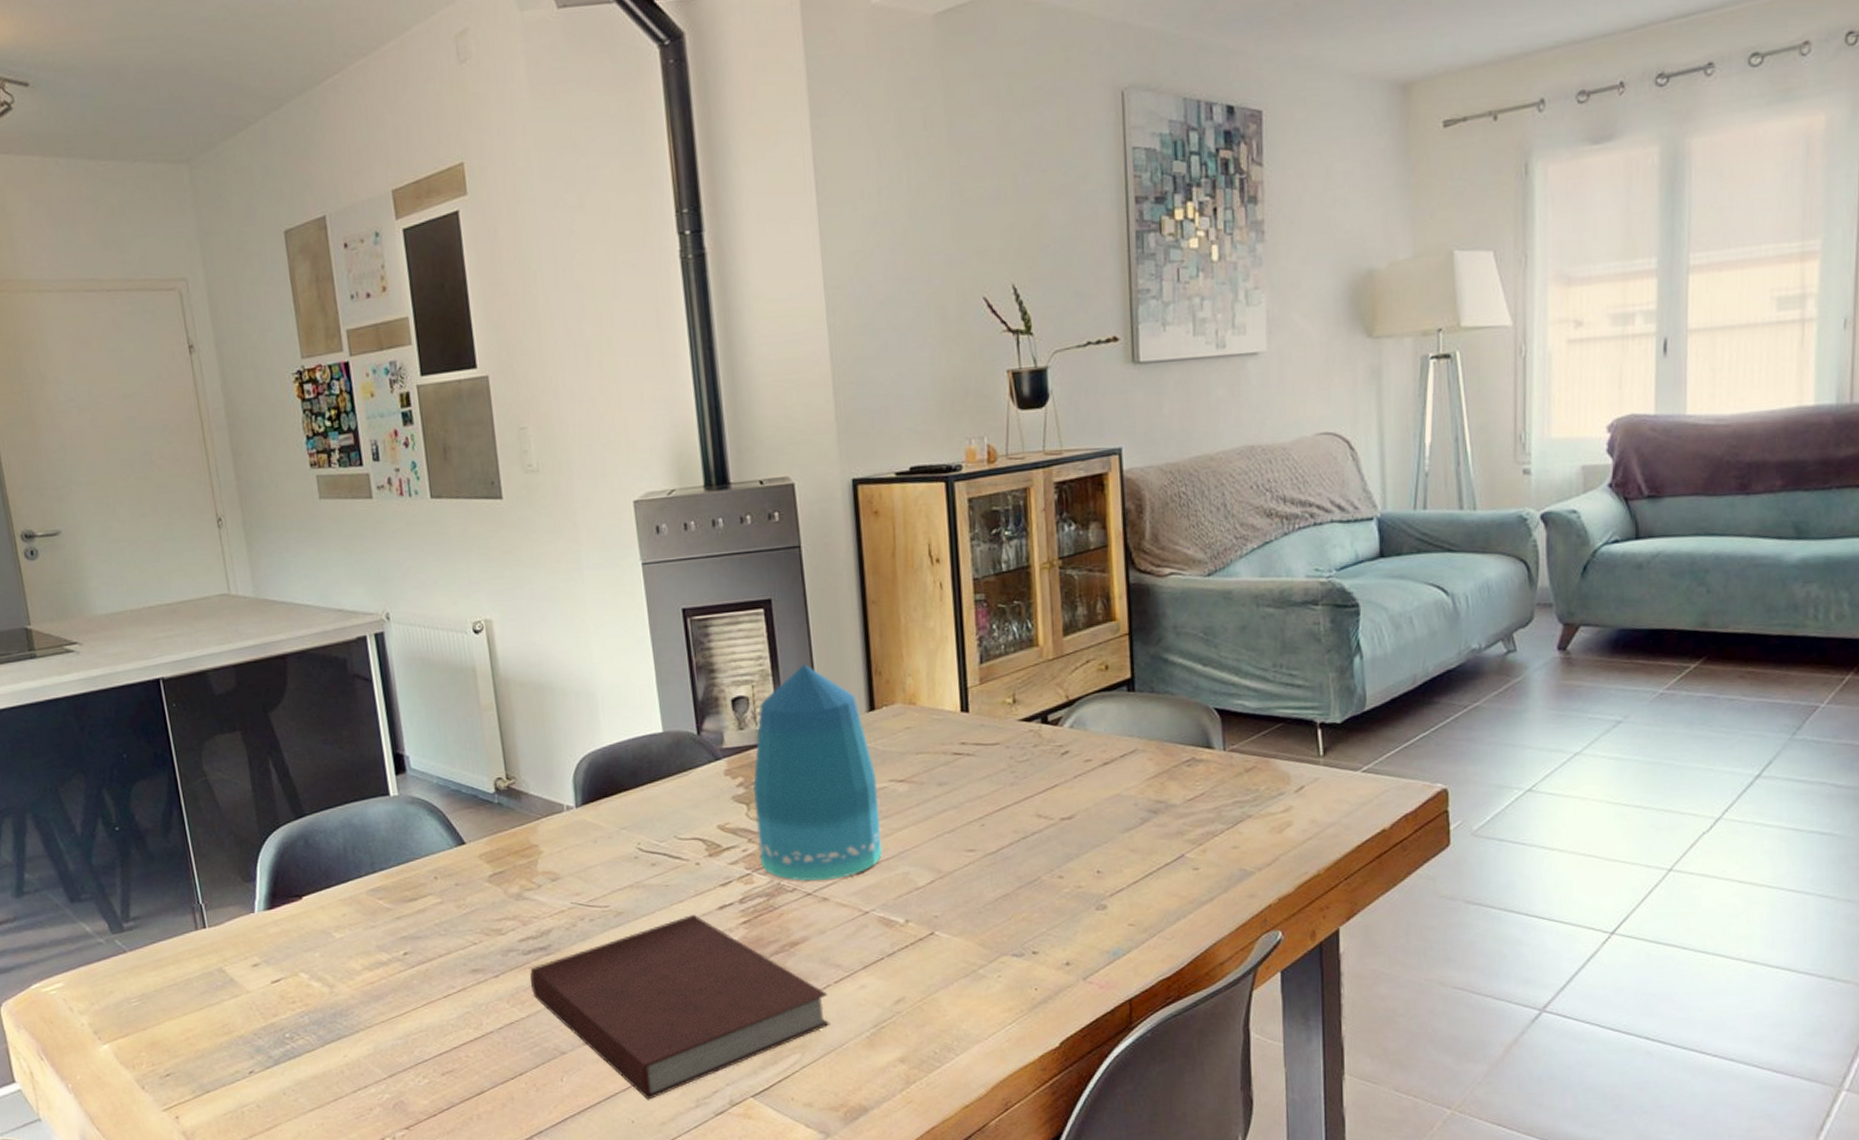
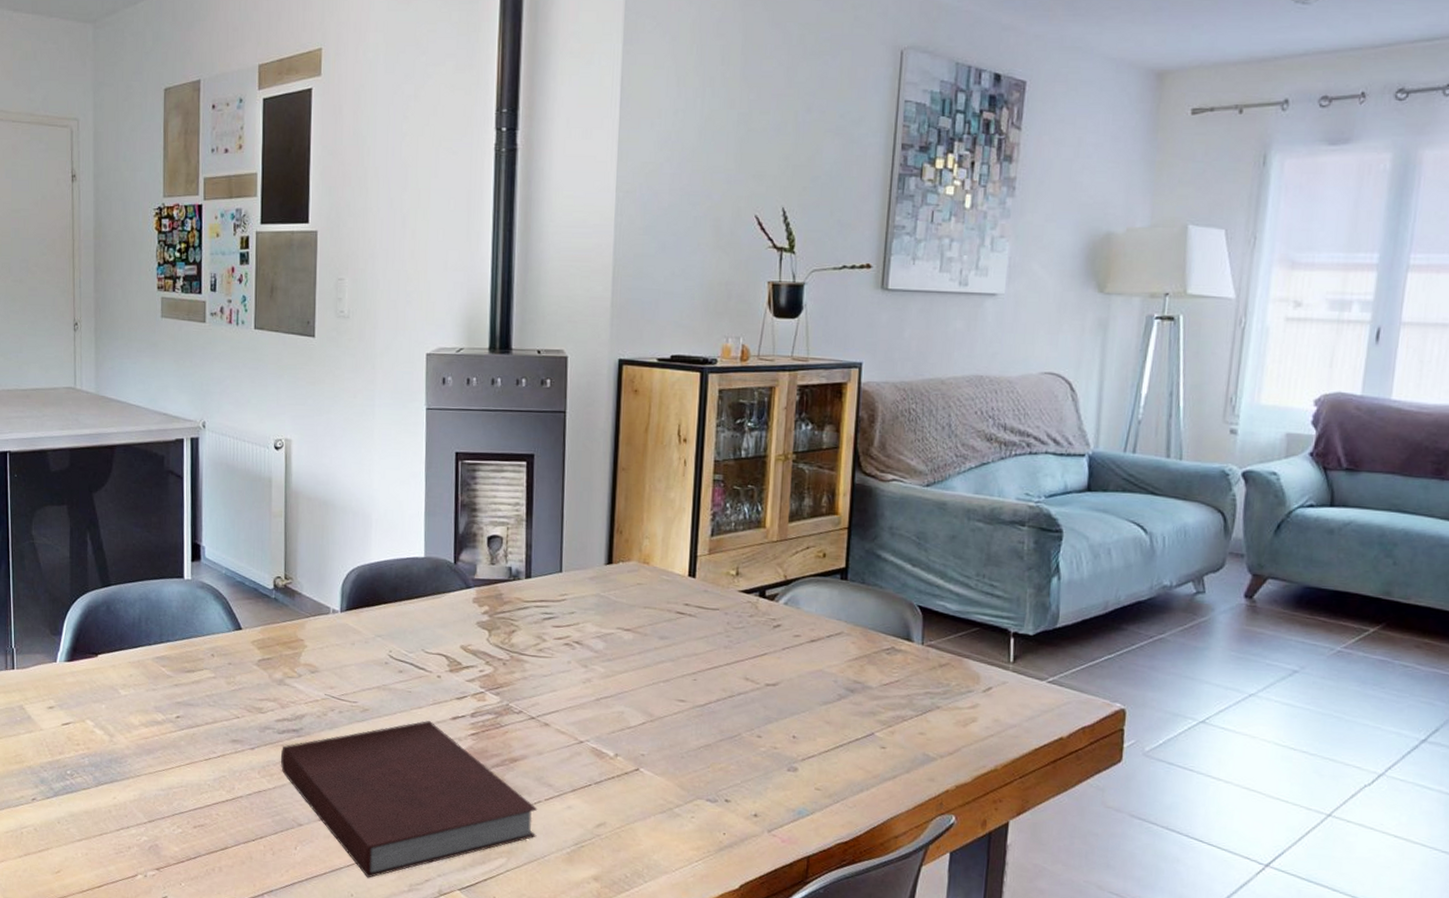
vase: present [753,664,882,882] -> none [494,515,606,709]

